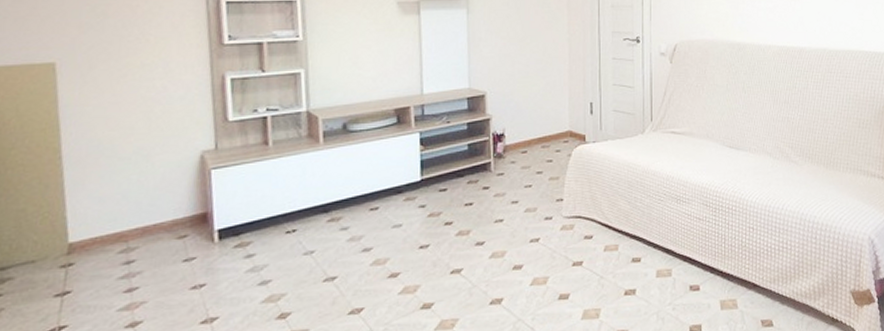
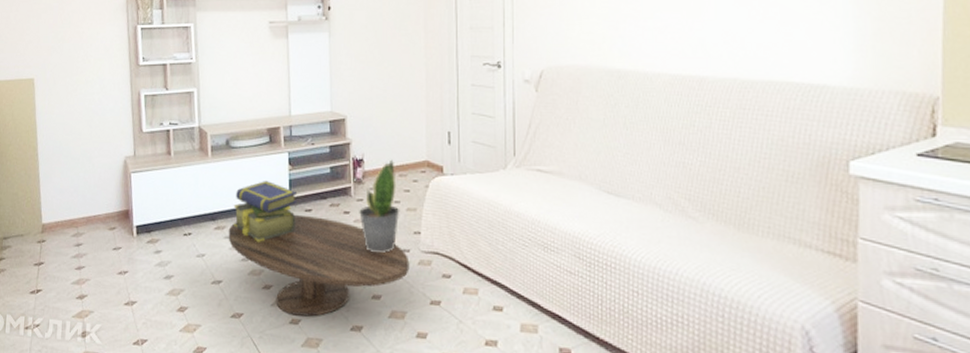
coffee table: none [345,195,552,300] -> present [228,214,410,317]
stack of books: none [351,164,431,229] -> present [233,181,298,242]
potted plant: none [499,132,543,225] -> present [359,159,400,254]

